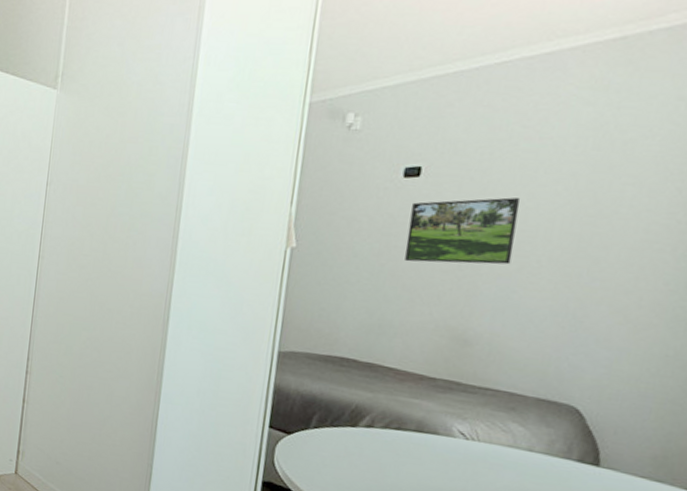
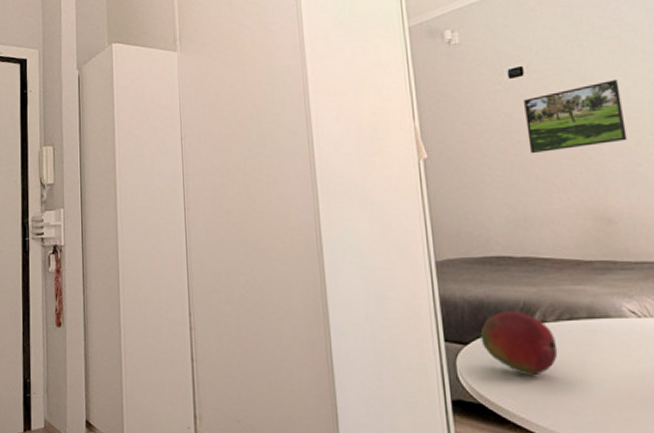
fruit: none [304,410,378,474] -> present [480,311,558,376]

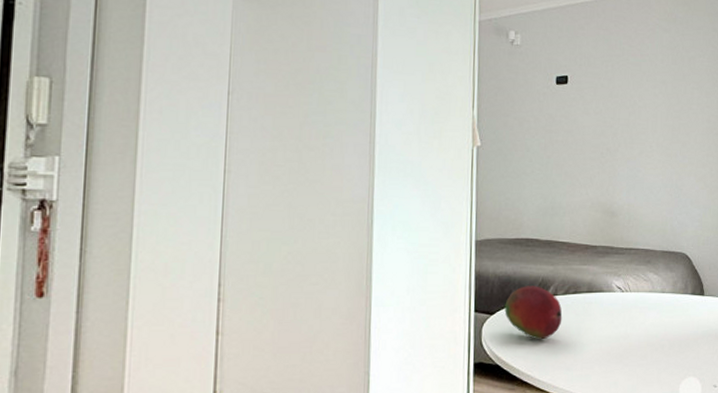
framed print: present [524,80,627,154] -> none [564,99,635,153]

